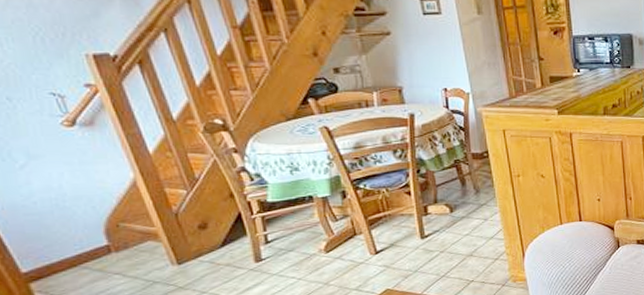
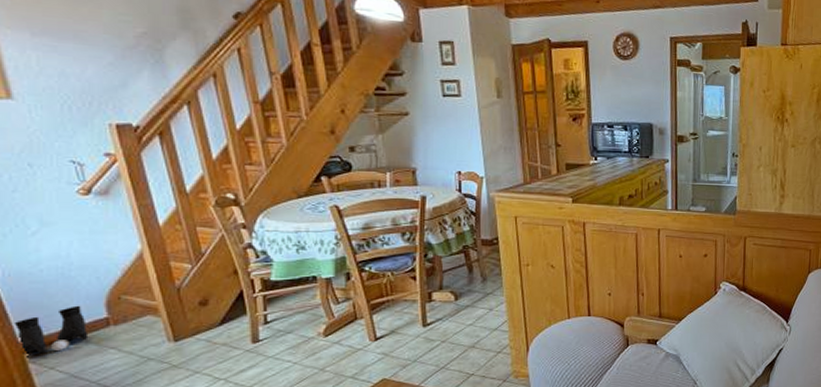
boots: none [15,234,92,284] -> present [15,305,89,354]

